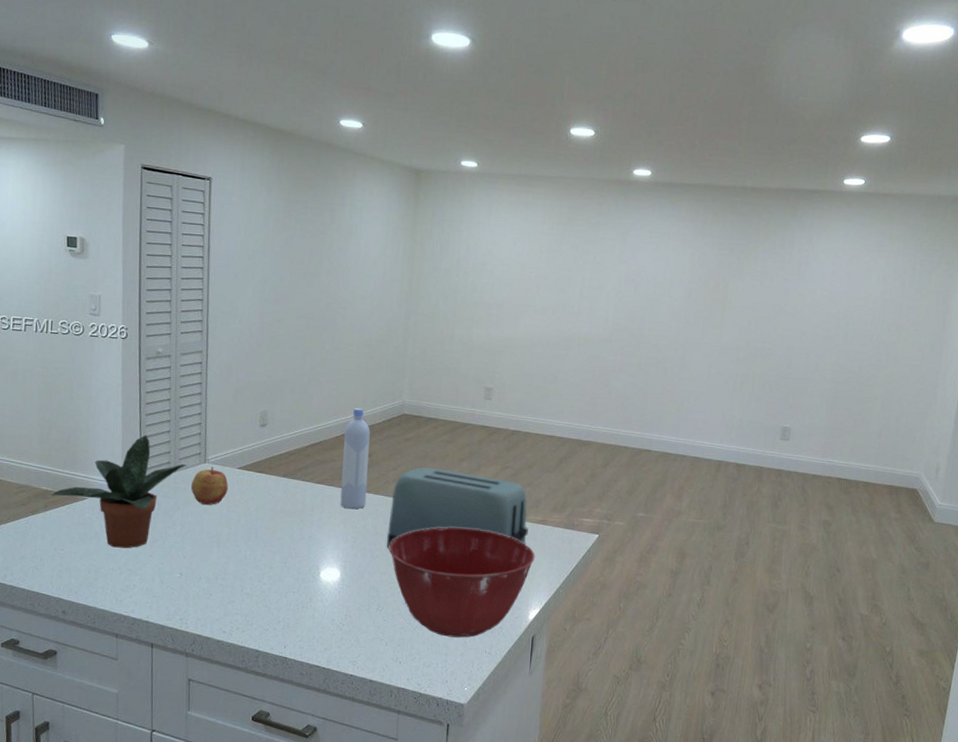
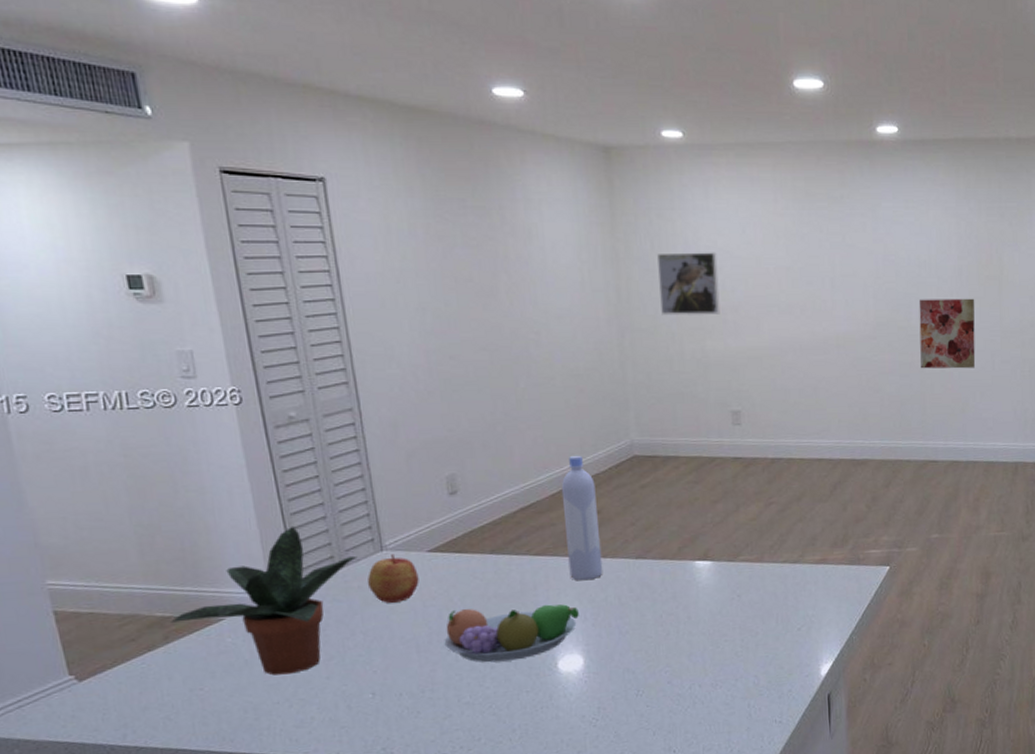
fruit bowl: none [238,518,343,565] -> present [444,604,579,663]
toaster: present [387,466,528,549] -> none [634,516,807,621]
mixing bowl: present [389,527,535,638] -> none [640,581,819,712]
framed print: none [441,256,491,309] -> present [656,252,720,316]
wall art: none [646,313,700,376] -> present [919,298,976,369]

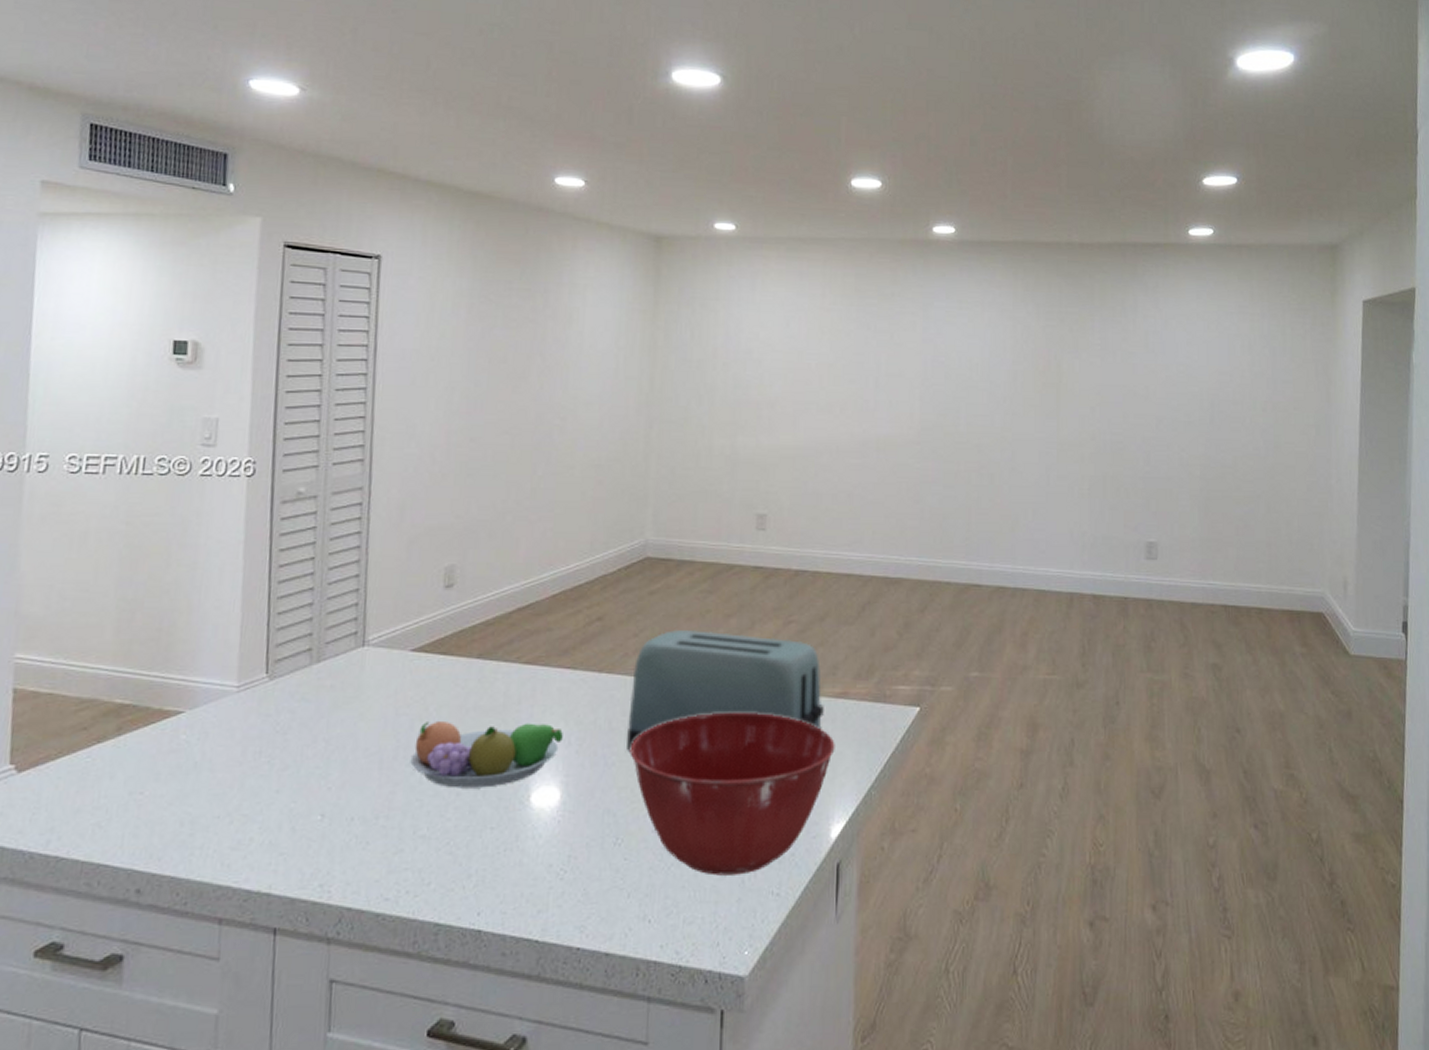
potted plant: present [171,526,358,675] -> none [128,611,337,783]
apple: present [367,554,419,603] -> none [340,651,397,707]
bottle: present [561,455,603,581] -> none [559,552,601,698]
toaster: none [634,516,807,621] -> present [627,629,824,751]
mixing bowl: none [640,581,819,712] -> present [630,712,835,876]
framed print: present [656,252,720,316] -> none [694,343,758,410]
wall art: present [919,298,976,369] -> none [967,404,1030,483]

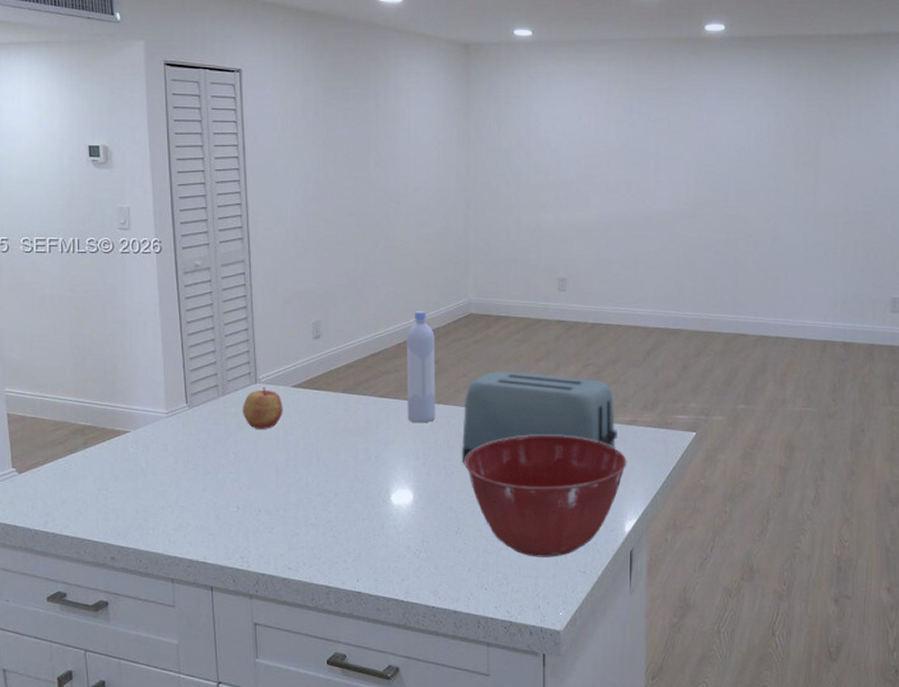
apple: none [340,651,397,707] -> present [242,387,283,429]
fruit bowl: present [410,722,563,788] -> none [298,440,412,490]
bottle: none [559,552,601,698] -> present [406,310,436,423]

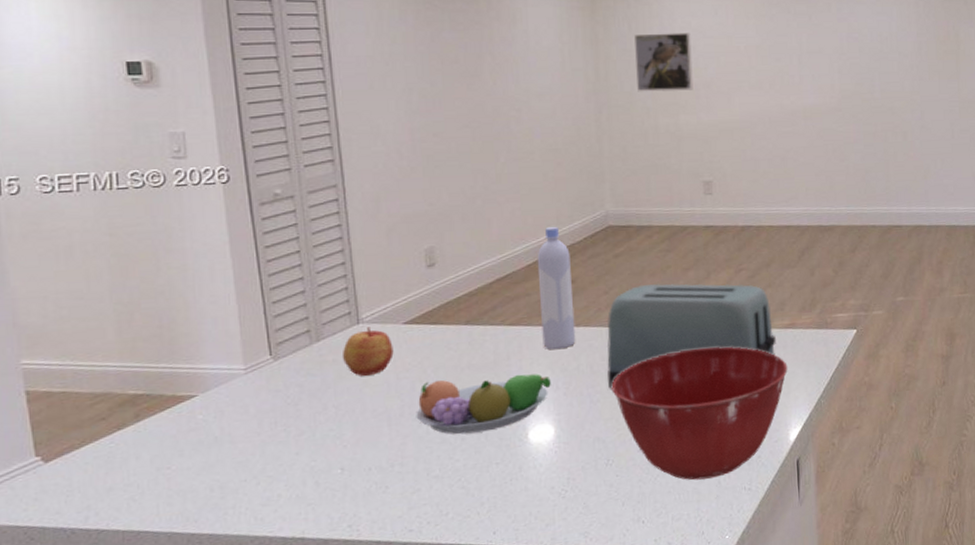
fruit bowl: none [298,440,412,490] -> present [416,374,551,435]
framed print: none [502,135,555,192] -> present [633,32,694,92]

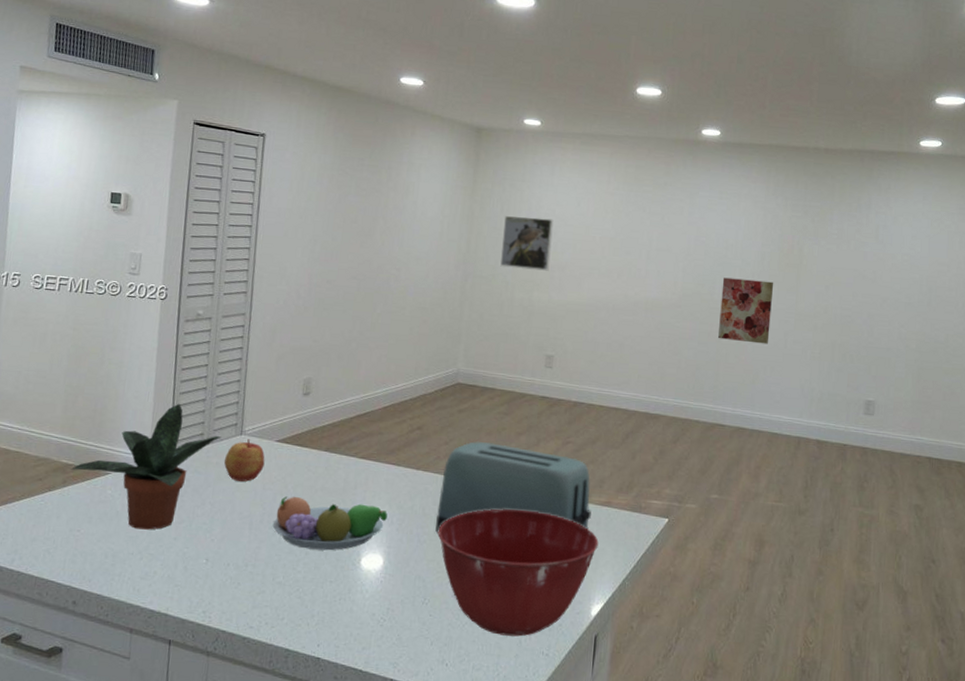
potted plant: none [143,300,334,452] -> present [71,403,222,530]
bottle: present [537,226,576,350] -> none [386,375,422,488]
wall art: none [881,71,936,138] -> present [718,277,774,344]

